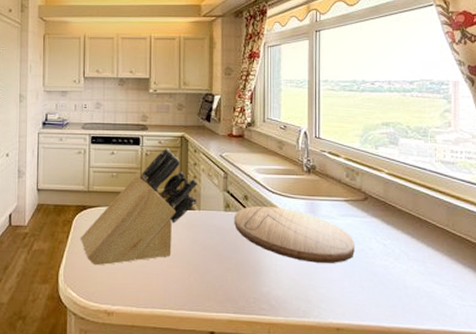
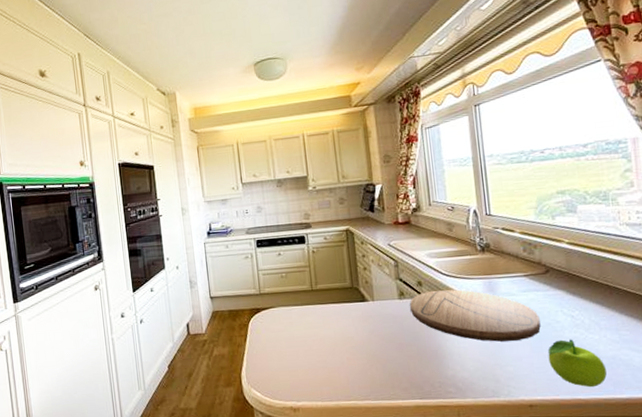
knife block: present [80,148,198,266] -> none [257,243,370,365]
fruit: none [358,266,410,316] -> present [547,339,607,388]

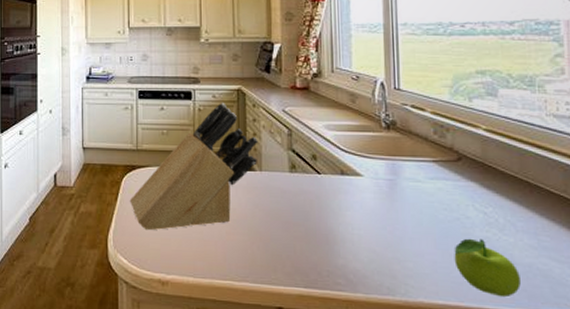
knife block: none [257,243,370,365] -> present [129,103,258,231]
cutting board: present [410,289,541,342] -> none [302,166,448,234]

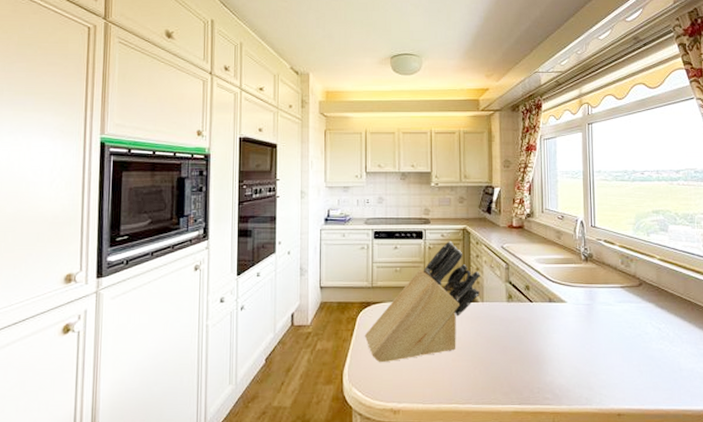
fruit: present [454,238,521,298] -> none [636,350,685,399]

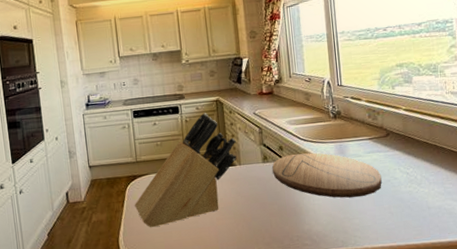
cutting board: none [517,295,632,350] -> present [272,152,382,198]

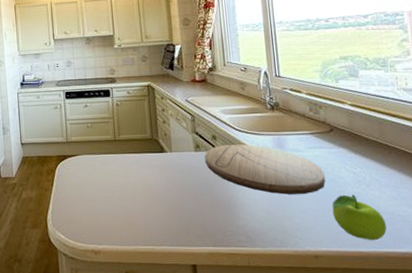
knife block: present [134,113,237,228] -> none [63,97,168,209]
fruit: none [387,193,434,234] -> present [331,194,387,241]

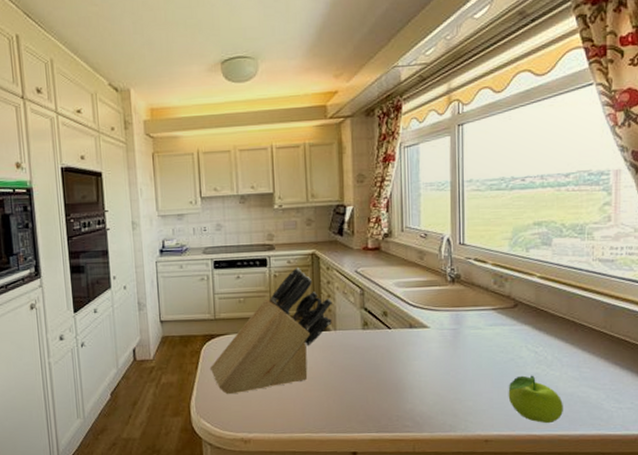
knife block: none [63,97,168,209] -> present [209,268,332,395]
cutting board: present [205,144,325,195] -> none [373,321,504,376]

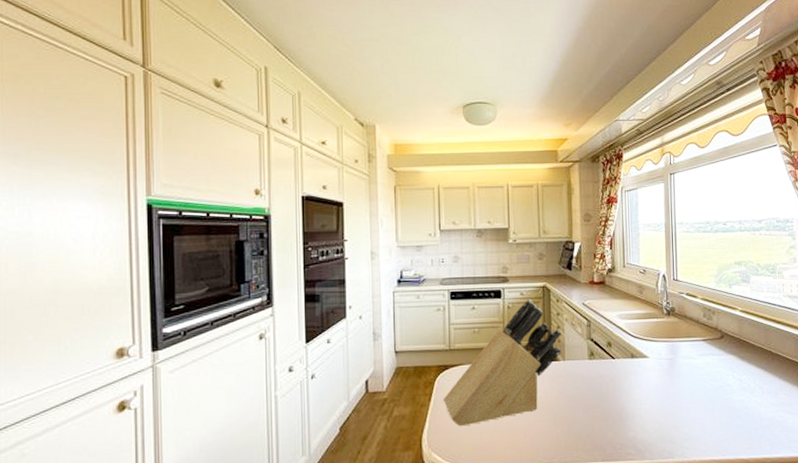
fruit: present [508,375,563,424] -> none [718,401,765,448]

